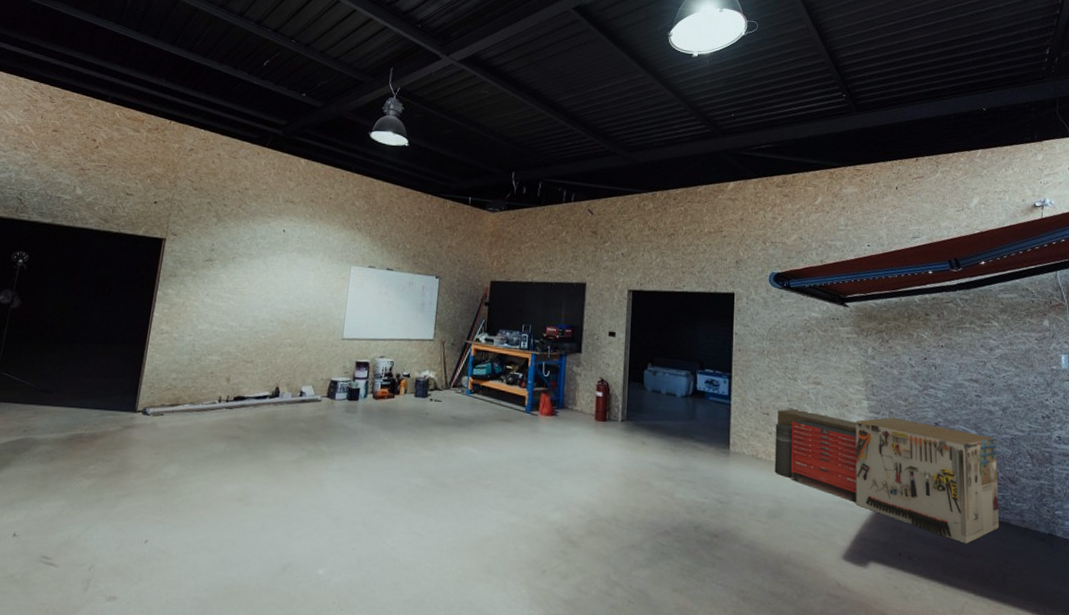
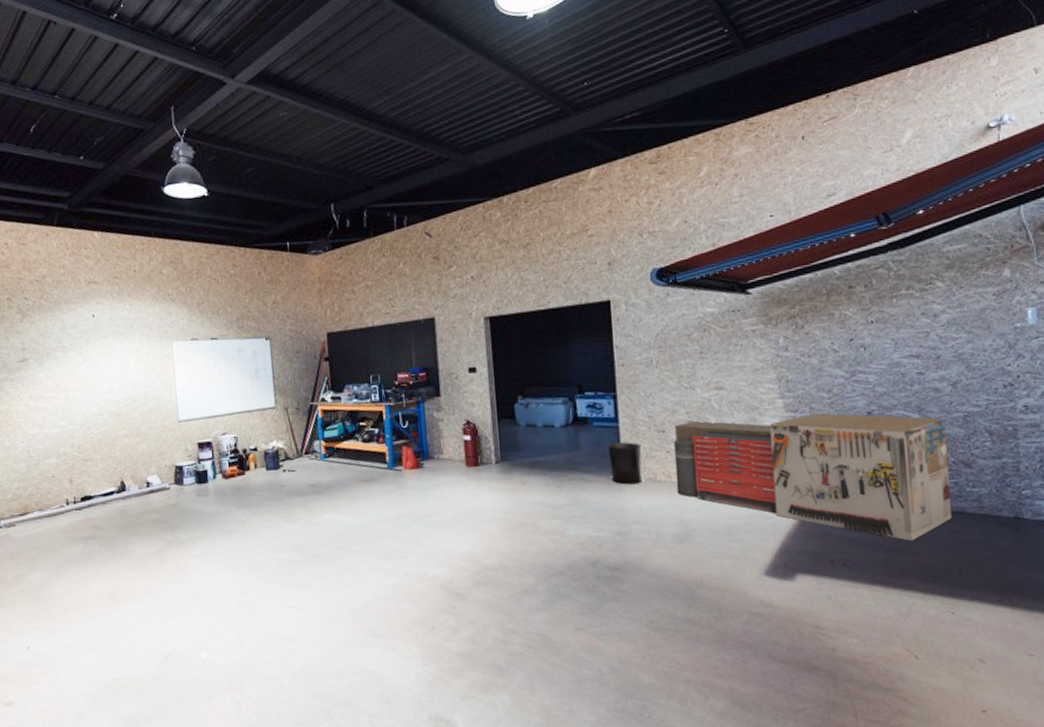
waste bin: none [719,418,748,459] -> present [607,442,643,485]

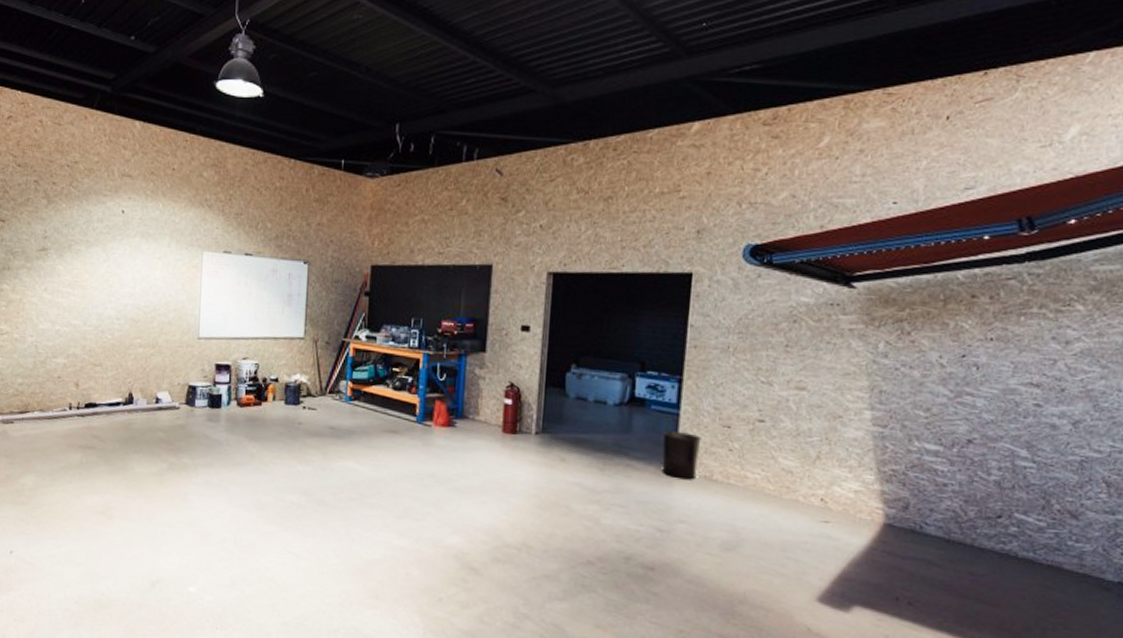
workbench: present [673,412,953,541] -> none [733,420,1057,591]

